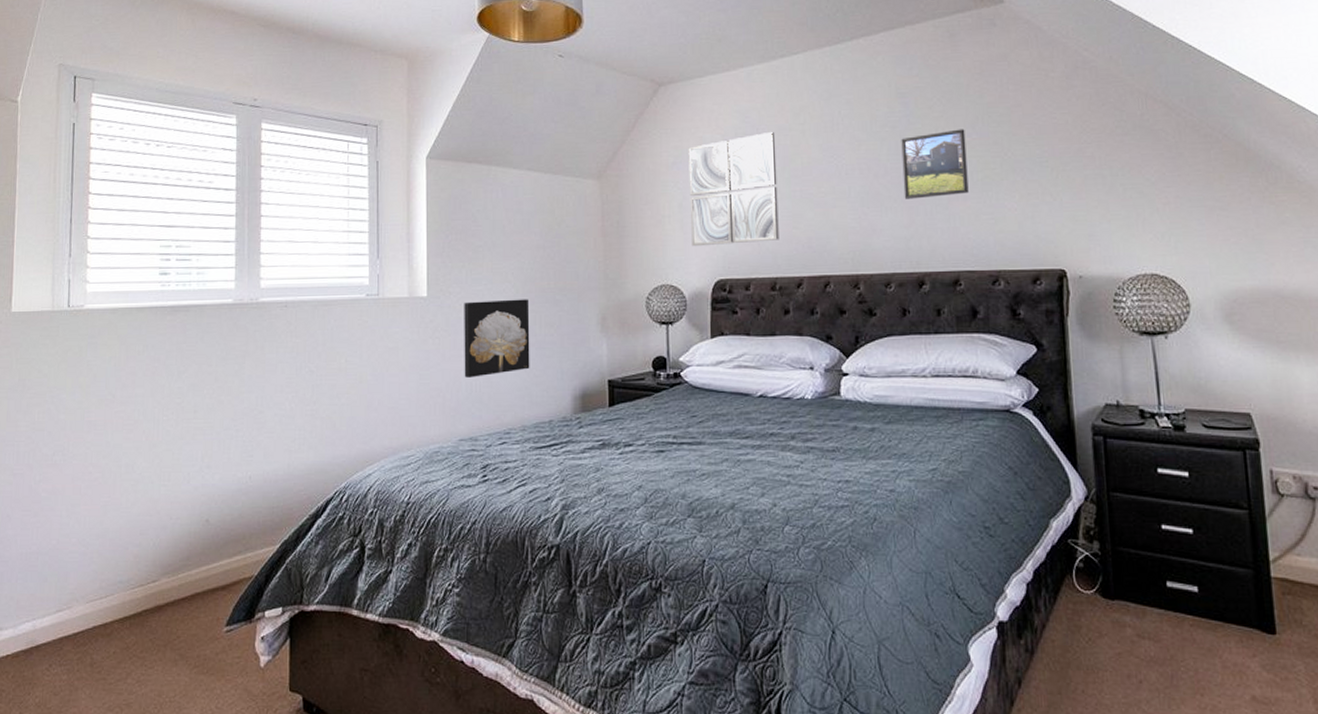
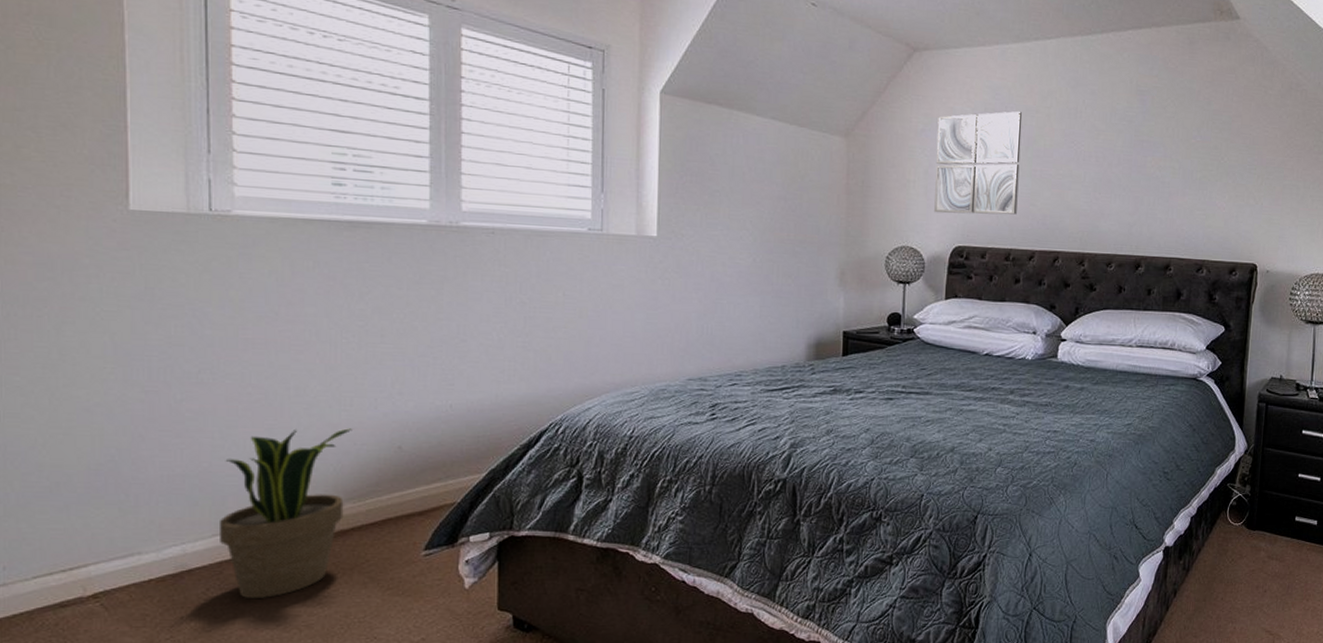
potted plant: none [62,503,169,676] -> present [220,428,353,599]
wall art: present [464,299,530,378] -> none [695,245,767,321]
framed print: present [901,129,969,199] -> none [1132,130,1192,190]

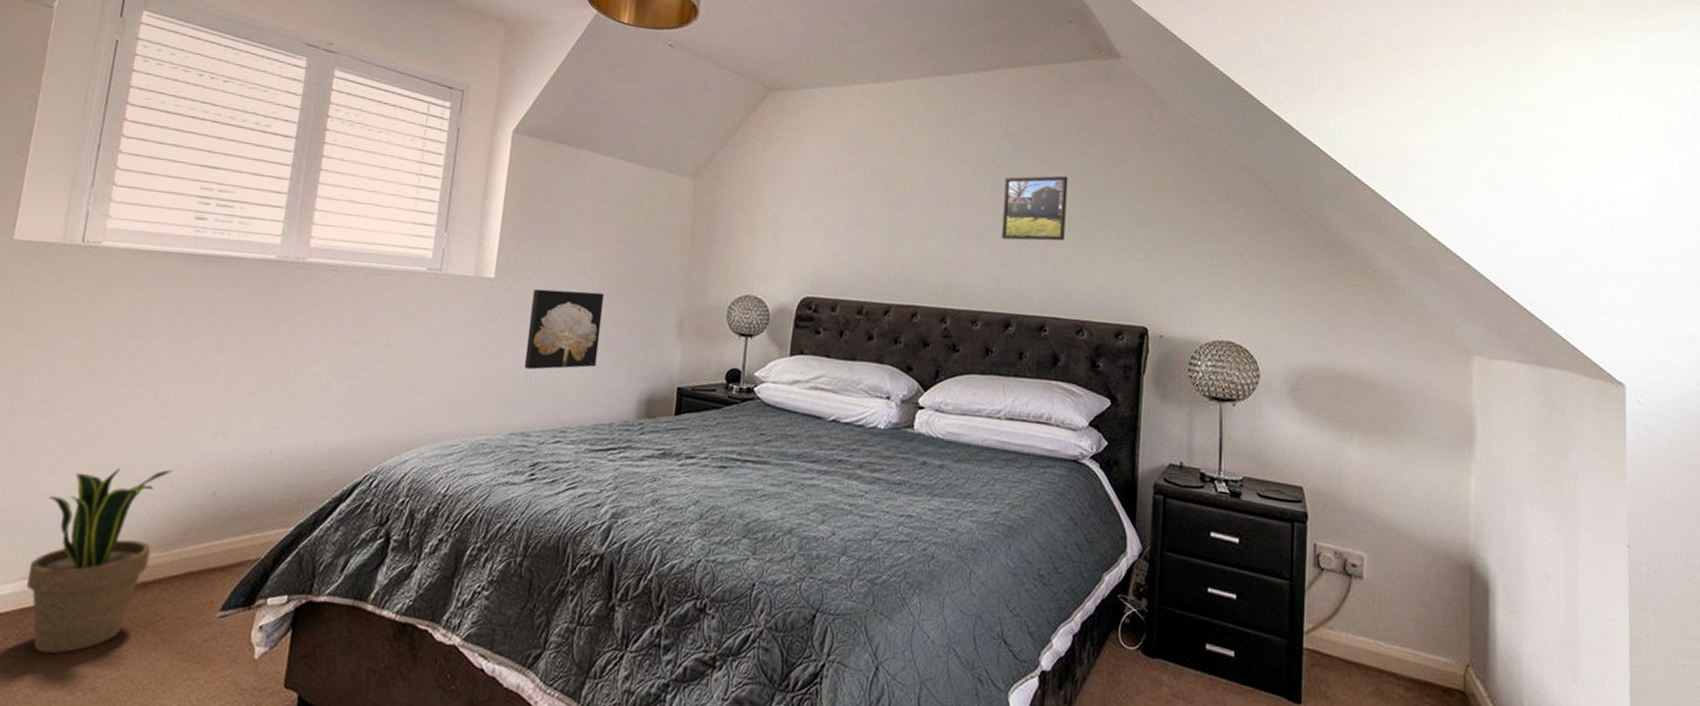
wall art: none [695,245,767,321] -> present [524,288,604,370]
wall art: present [934,110,1023,215] -> none [782,152,881,264]
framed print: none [1132,130,1192,190] -> present [1001,175,1068,241]

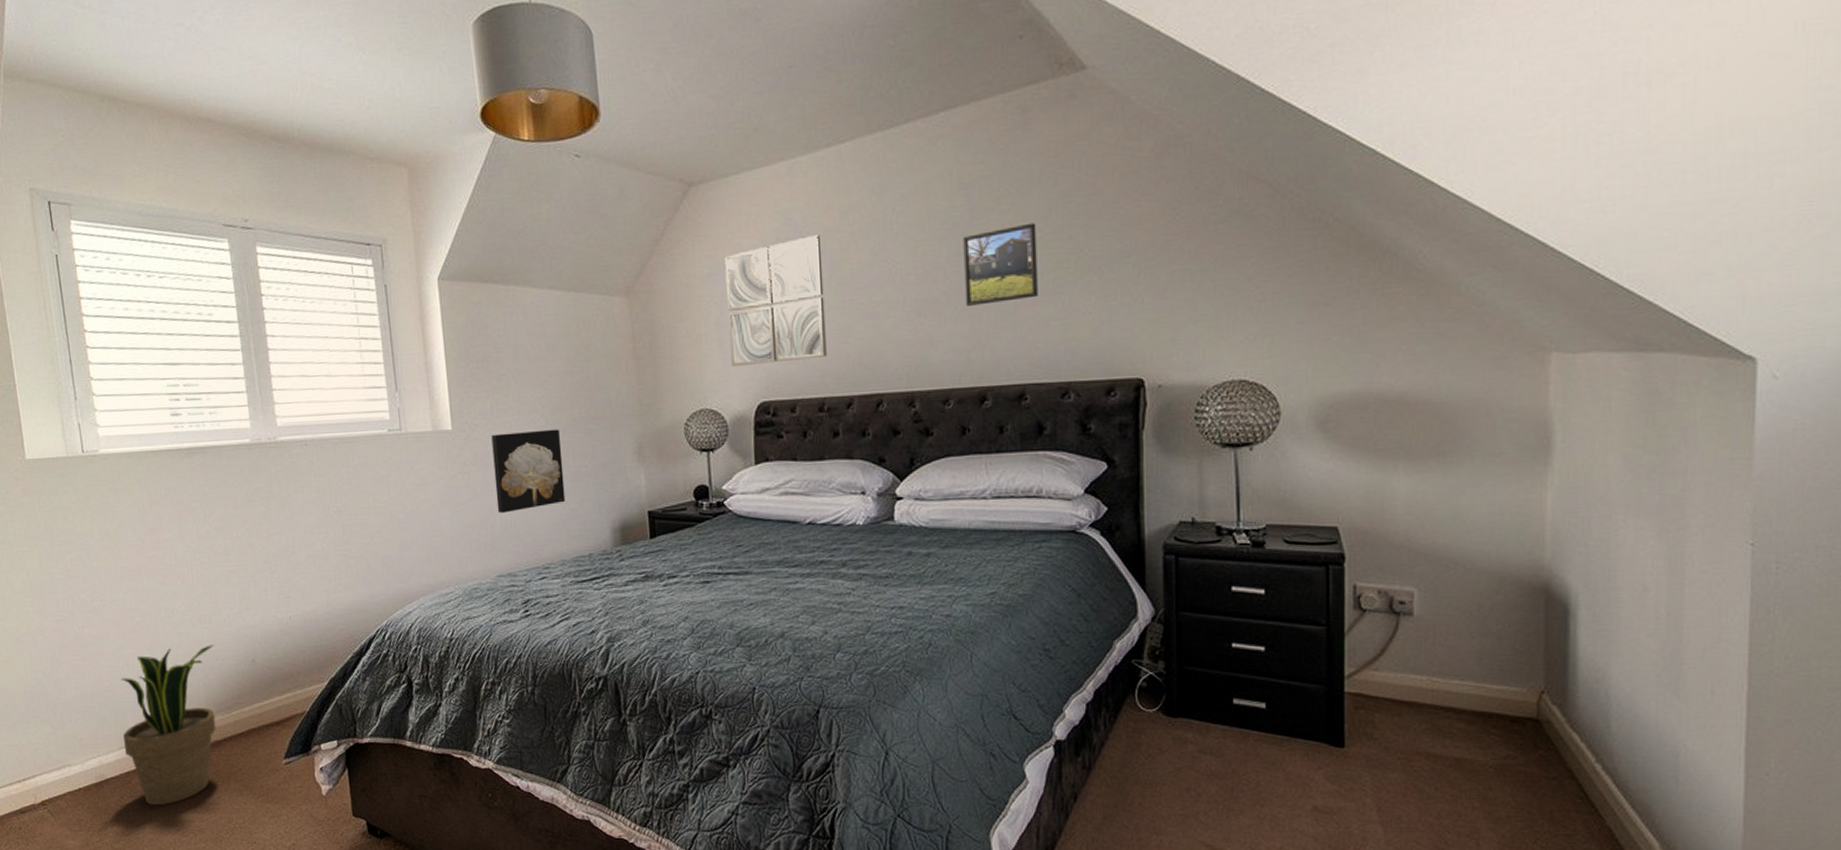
wall art: none [782,152,881,264] -> present [724,234,827,367]

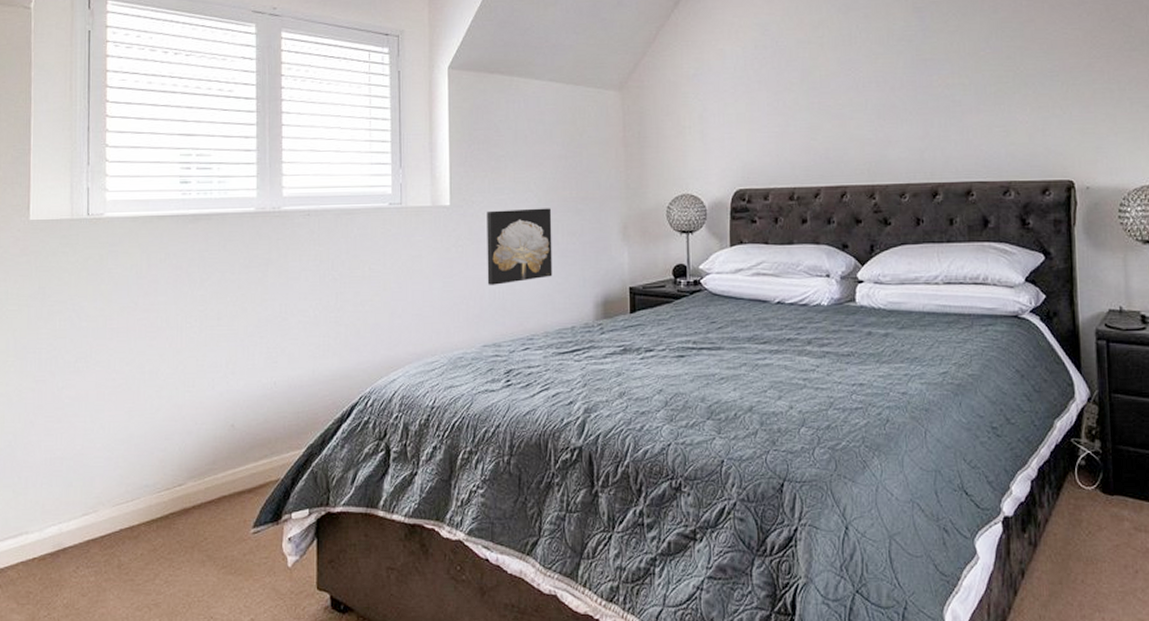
potted plant: present [121,644,216,806] -> none [88,408,194,578]
wall art: present [724,234,827,367] -> none [708,44,797,157]
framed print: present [963,223,1038,306] -> none [917,43,982,112]

